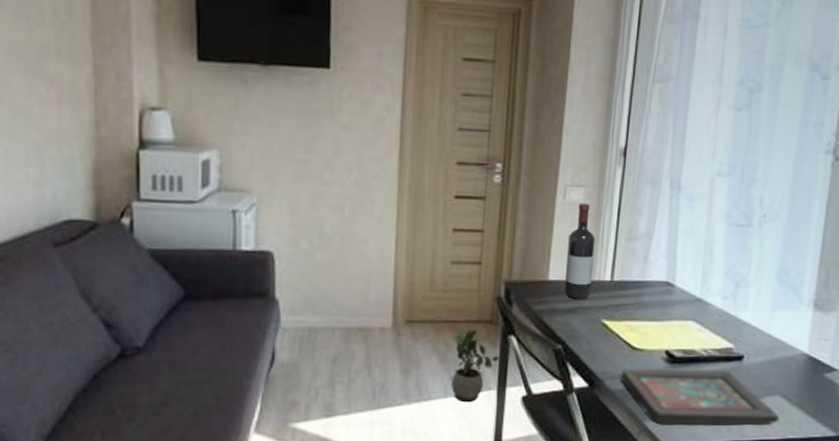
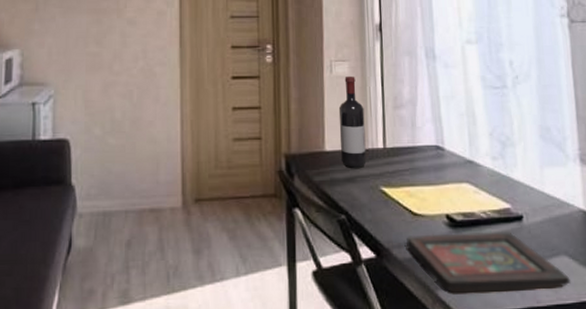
potted plant: present [451,326,499,403] -> none [239,202,286,281]

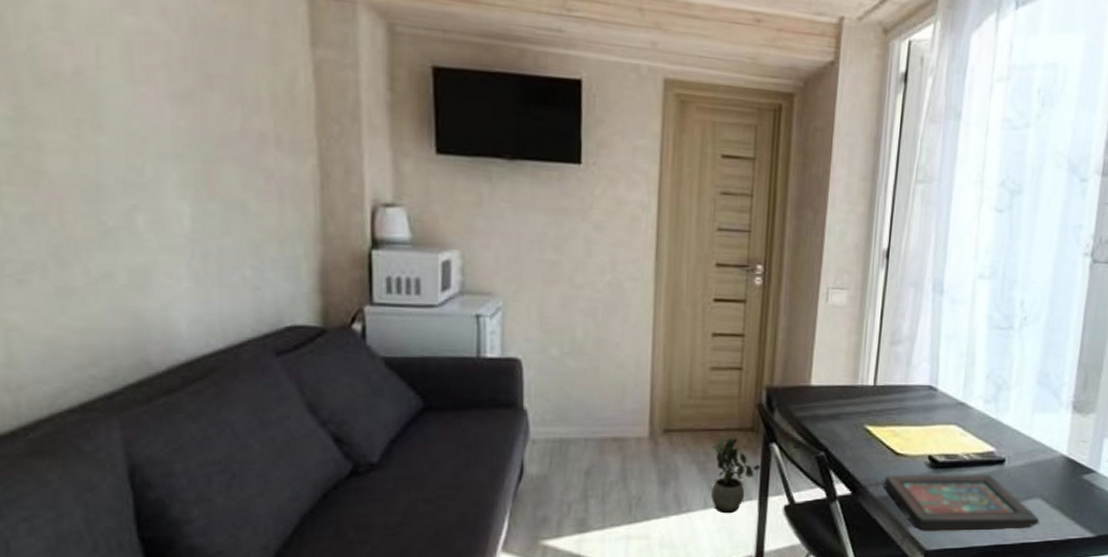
potted plant: none [239,202,286,281] -> present [711,435,760,514]
wine bottle: present [338,75,367,168] -> none [827,305,858,405]

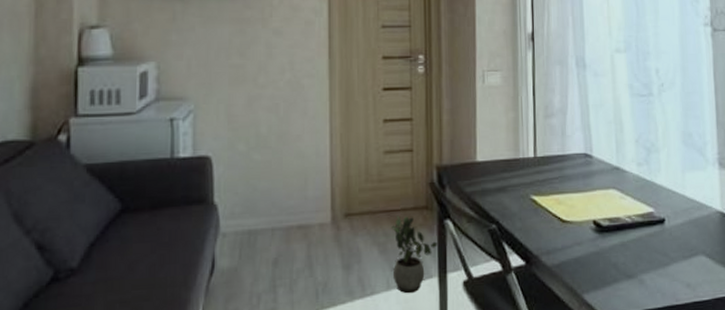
religious icon: present [884,473,1040,531] -> none [555,235,707,297]

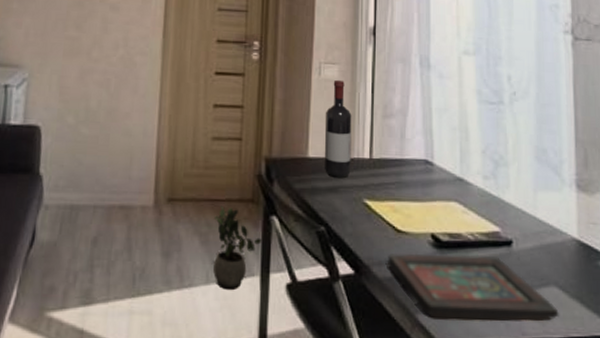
wine bottle: none [490,85,517,178] -> present [324,79,352,178]
religious icon: none [555,235,707,297] -> present [388,253,559,322]

